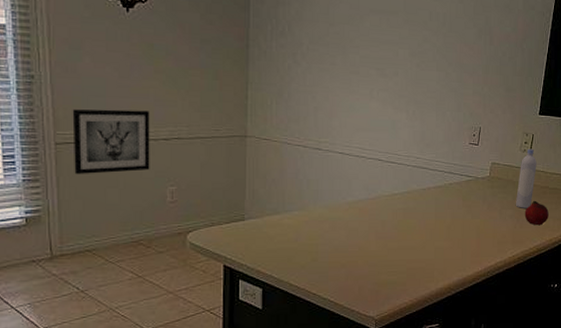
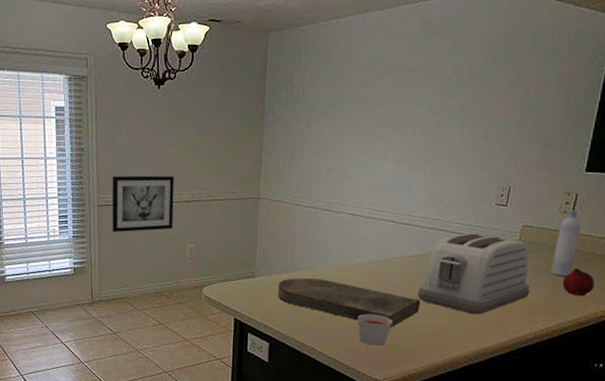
cutting board: none [269,218,408,264] -> present [277,277,421,327]
candle: none [350,252,383,283] -> present [357,313,392,346]
toaster: none [404,171,500,247] -> present [417,233,531,315]

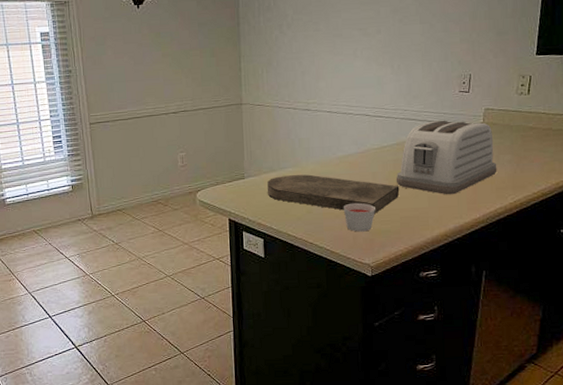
wall art: present [112,175,174,233] -> none [101,90,163,148]
bottle: present [550,209,581,276] -> none [514,90,537,153]
fruit: present [562,267,594,297] -> none [525,143,554,170]

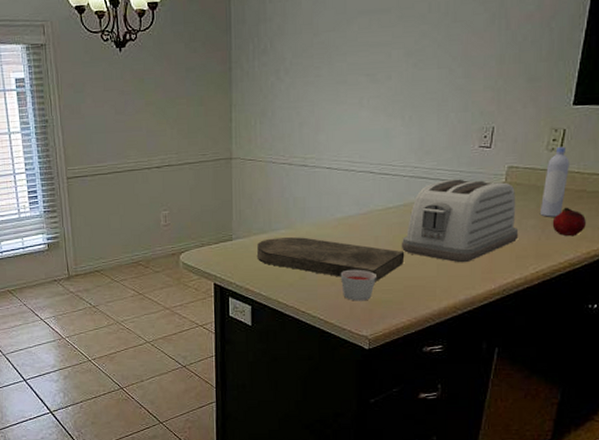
bottle: none [514,90,537,153] -> present [539,146,570,217]
fruit: none [525,143,554,170] -> present [552,207,586,237]

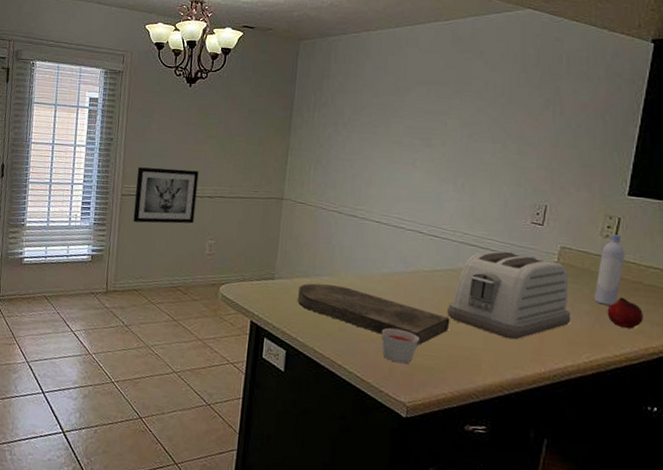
wall art: none [79,142,145,205] -> present [133,167,199,224]

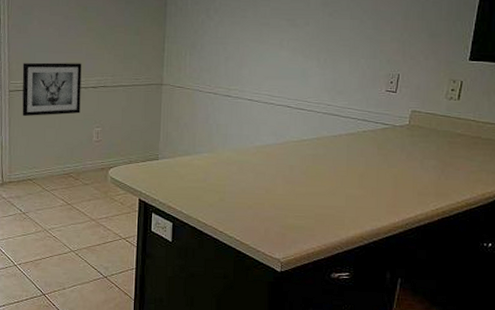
cutting board: present [297,283,450,345] -> none [180,159,317,208]
candle: present [381,327,419,364] -> none [256,194,290,226]
toaster: present [446,250,571,340] -> none [313,118,421,196]
bottle: present [593,234,625,306] -> none [439,96,466,159]
fruit: present [607,296,643,330] -> none [451,151,481,179]

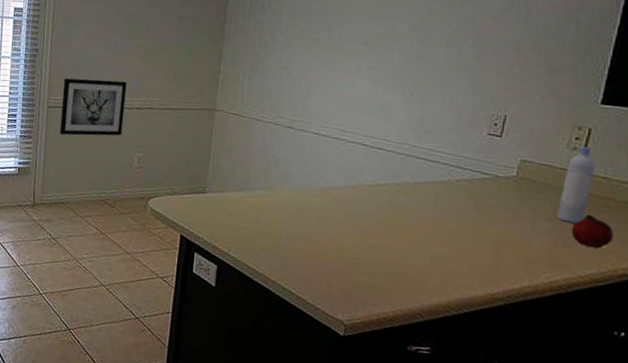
bottle: none [439,96,466,159] -> present [556,146,595,224]
fruit: none [451,151,481,179] -> present [571,214,613,249]

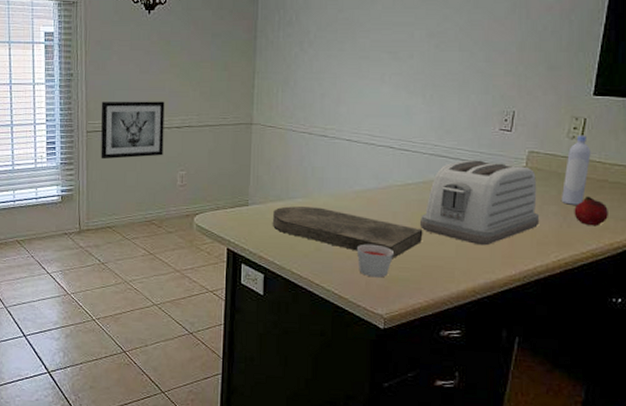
cutting board: none [229,197,394,262] -> present [272,205,423,258]
candle: none [318,243,360,282] -> present [356,244,394,278]
toaster: none [390,163,530,259] -> present [419,159,540,246]

